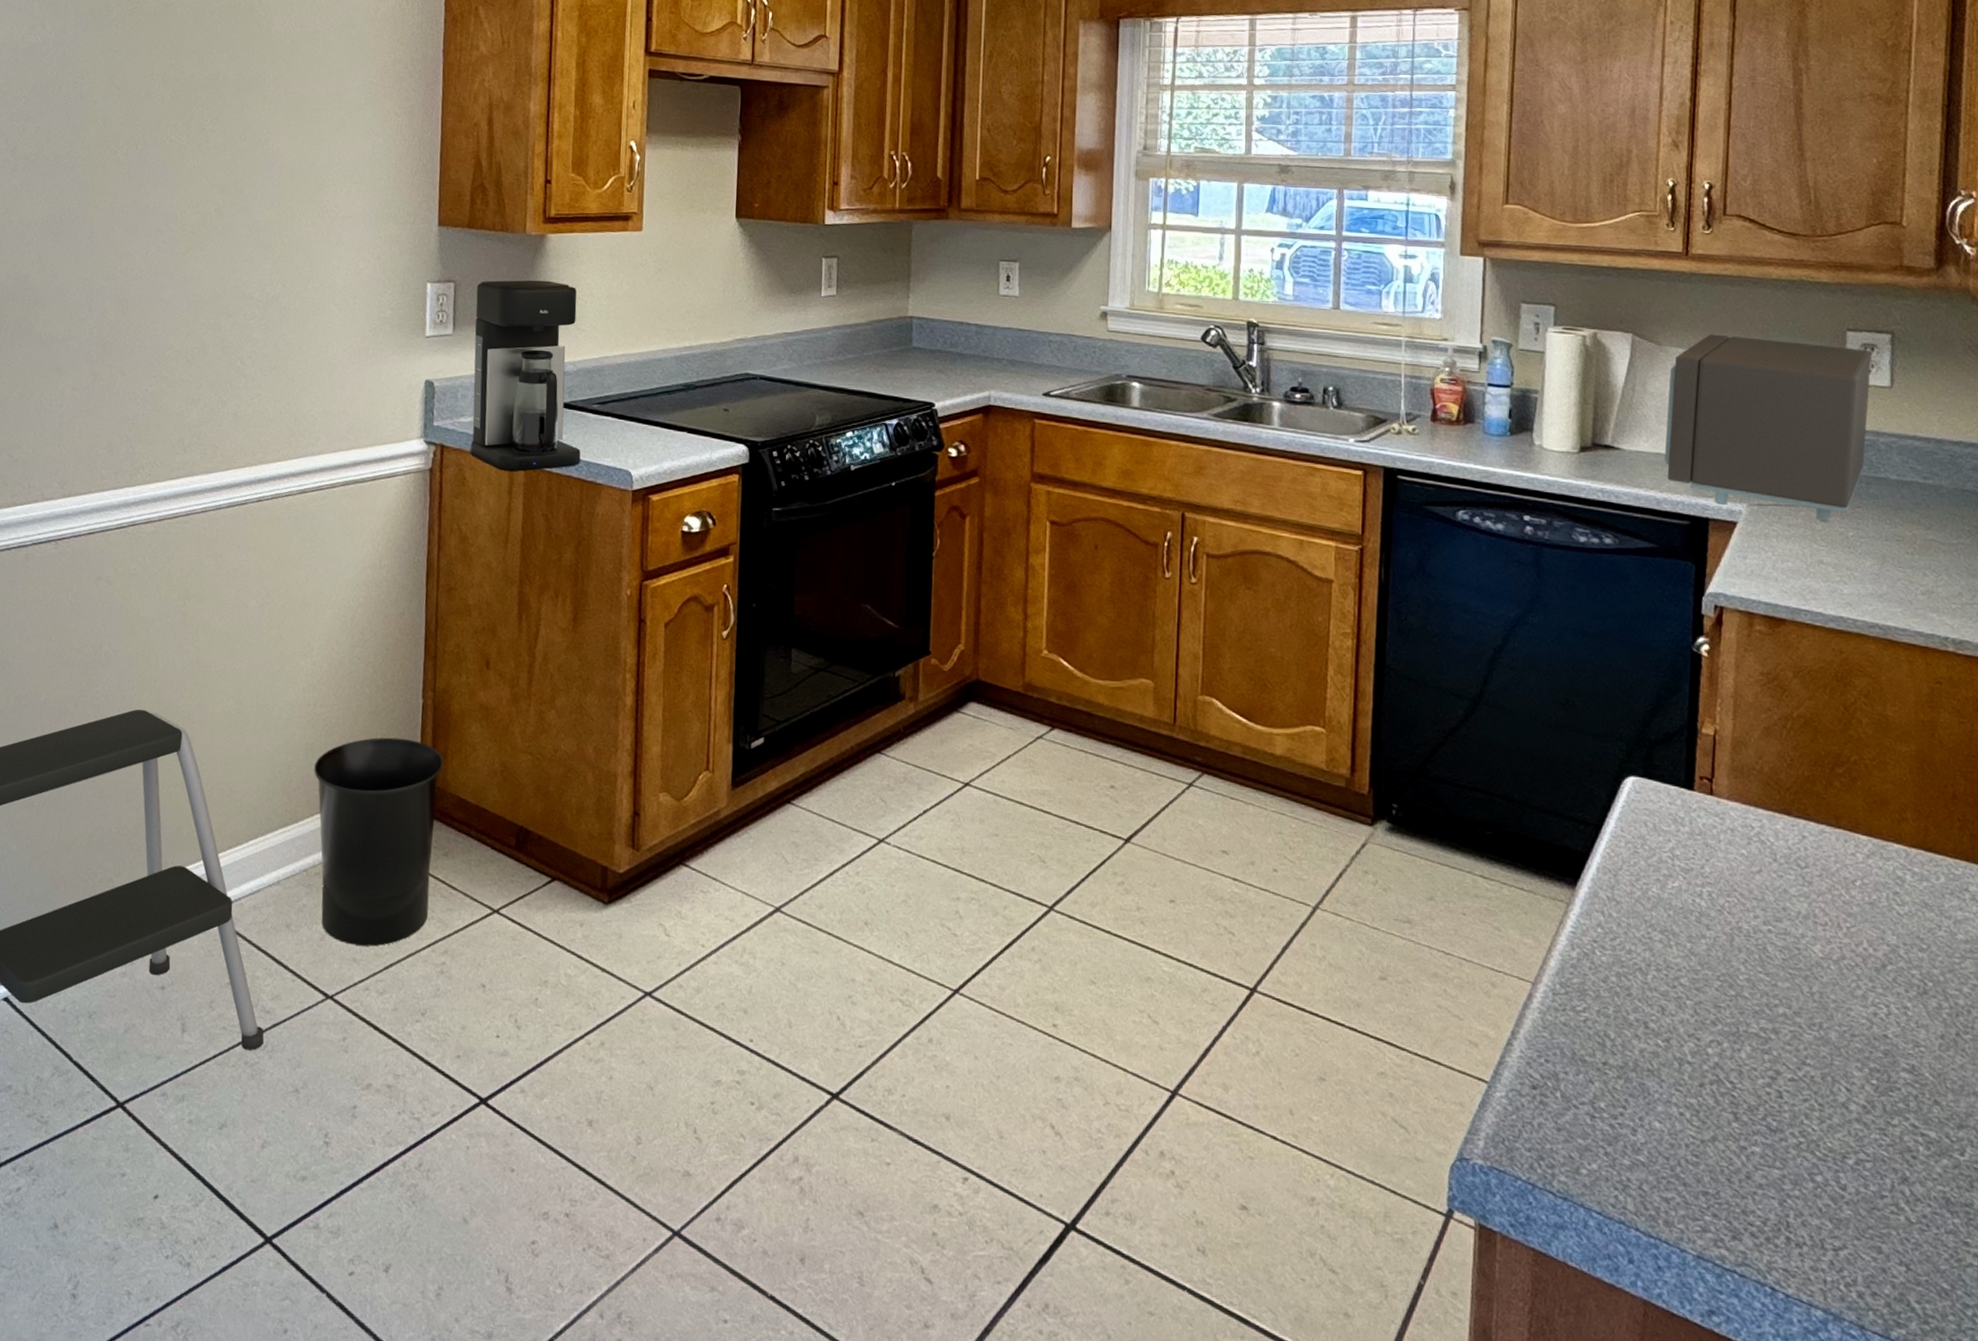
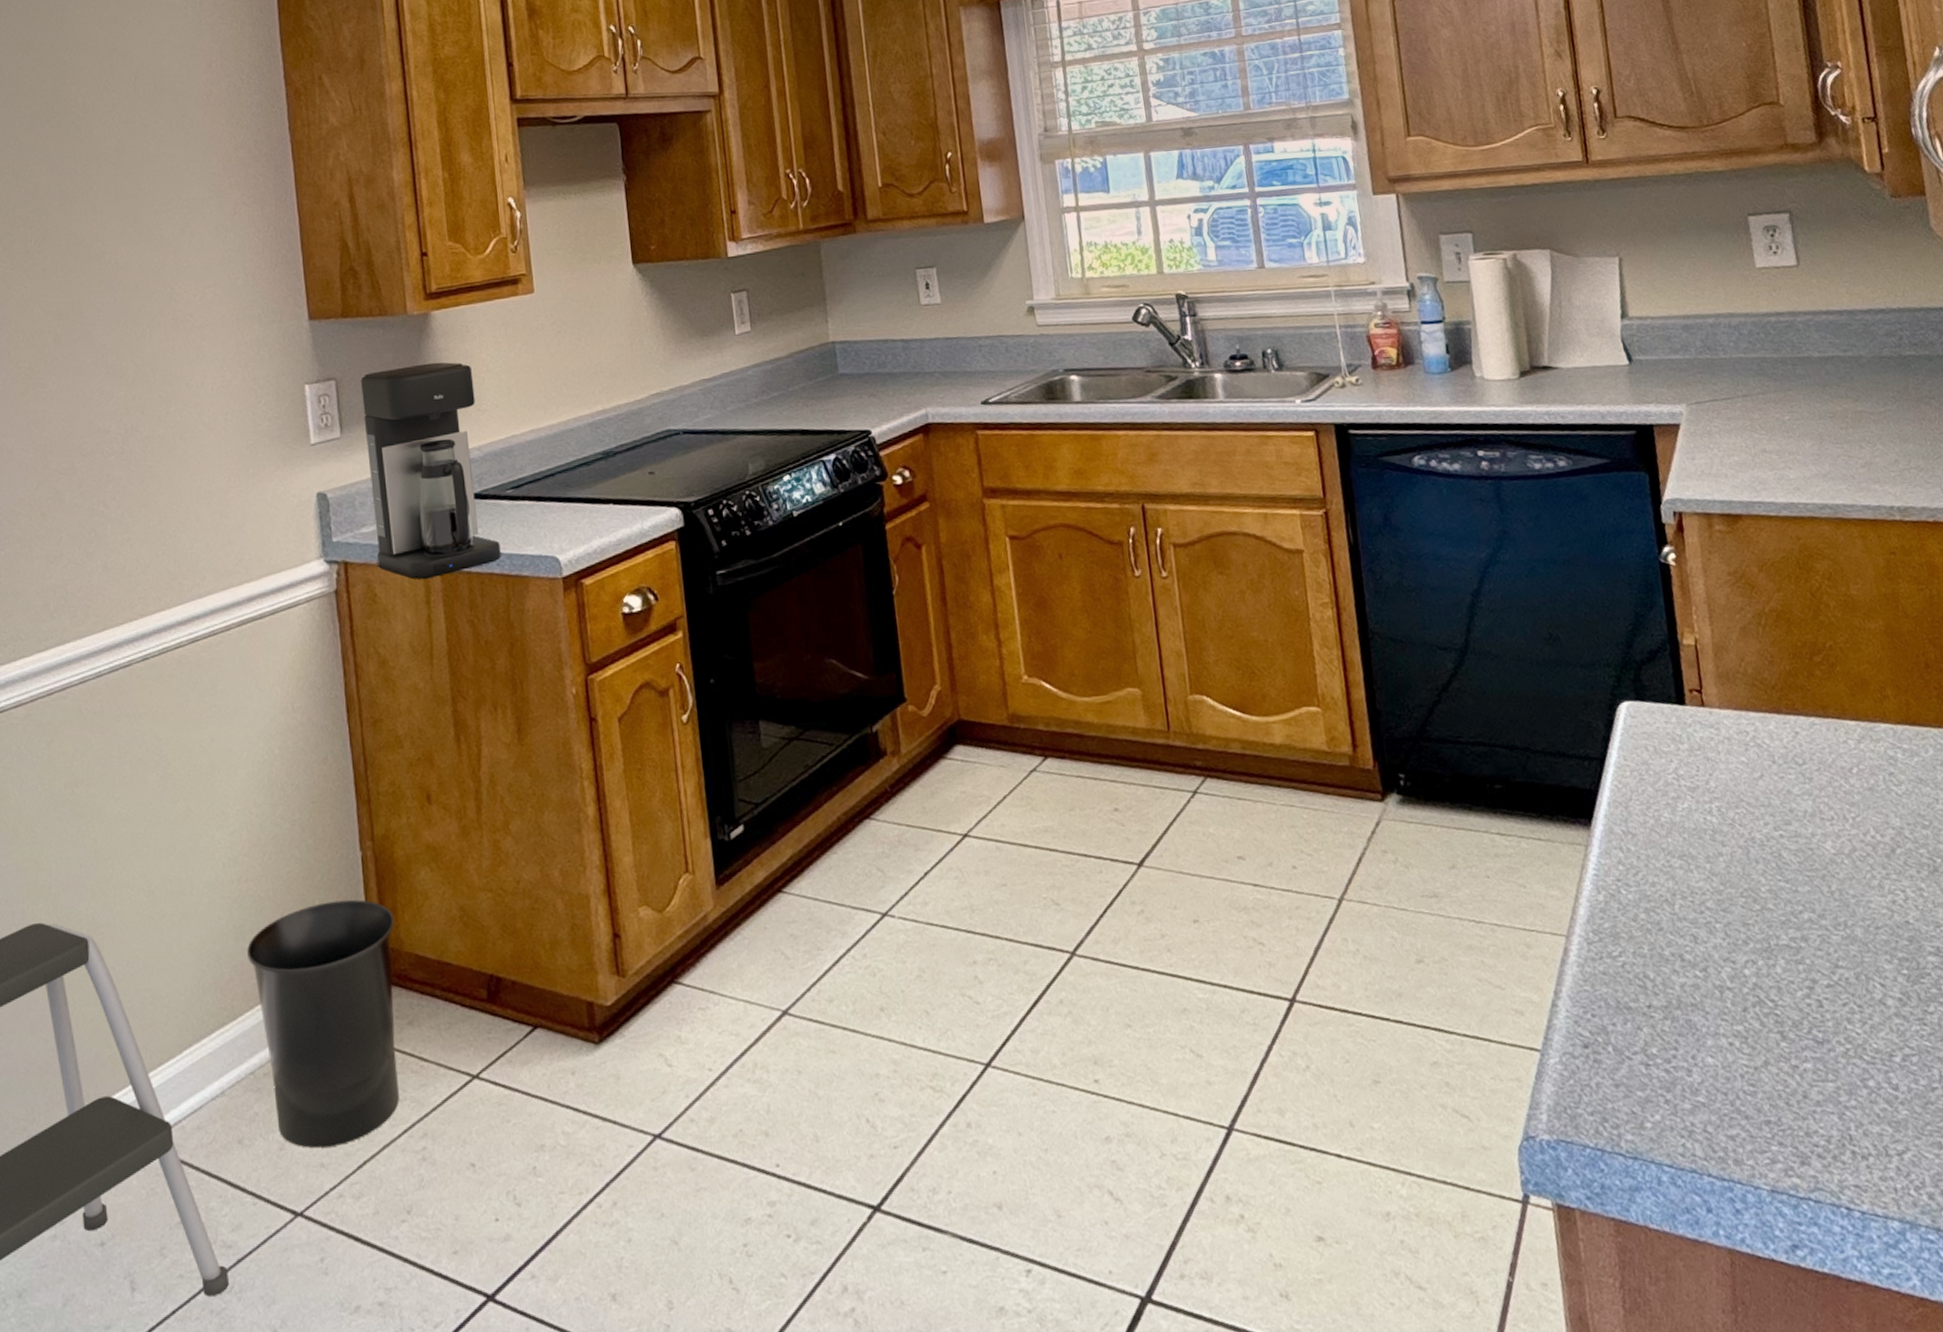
microwave: present [1664,334,1871,521] -> none [1591,231,1787,410]

